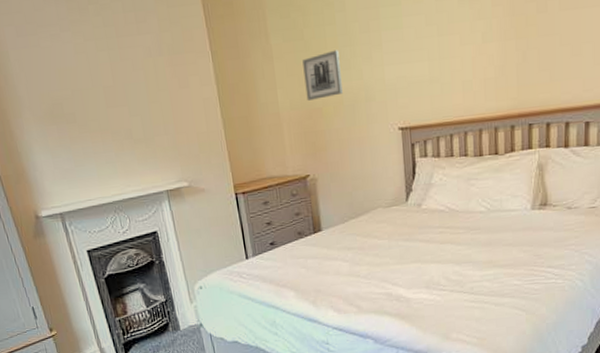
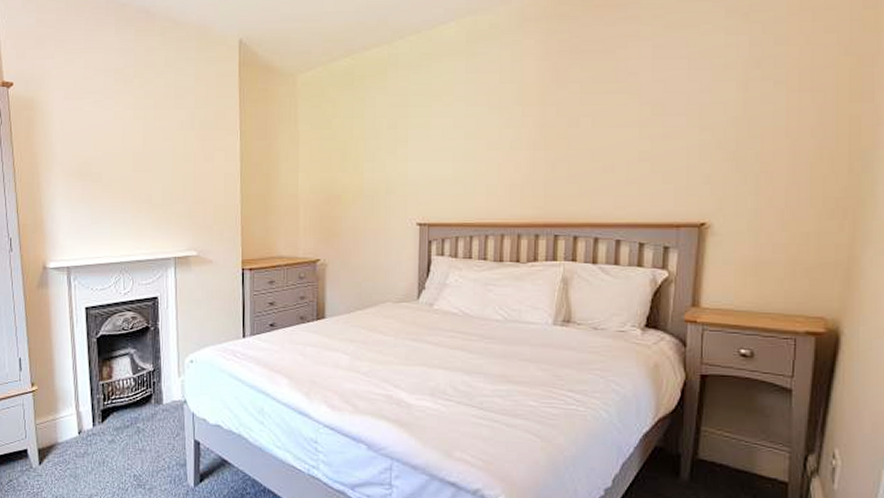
wall art: present [302,50,343,101] -> none [327,142,364,186]

